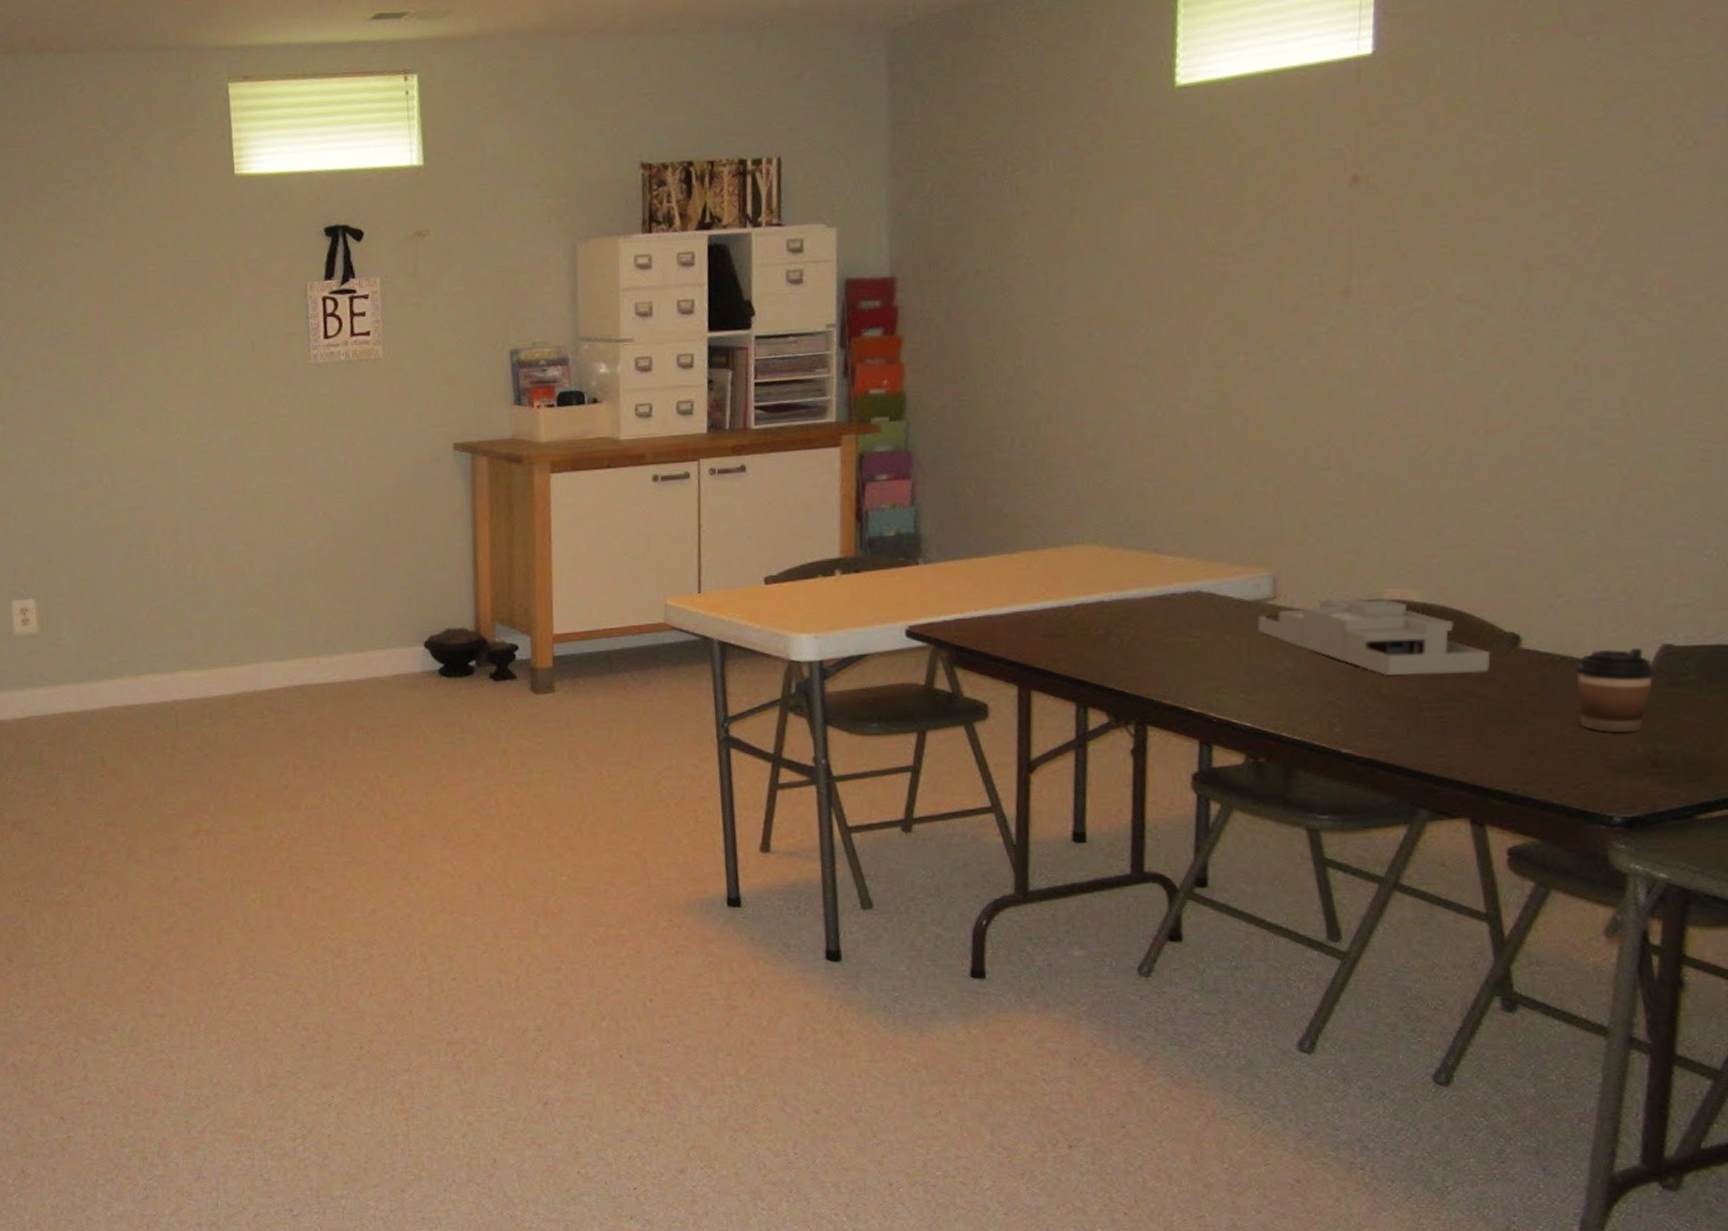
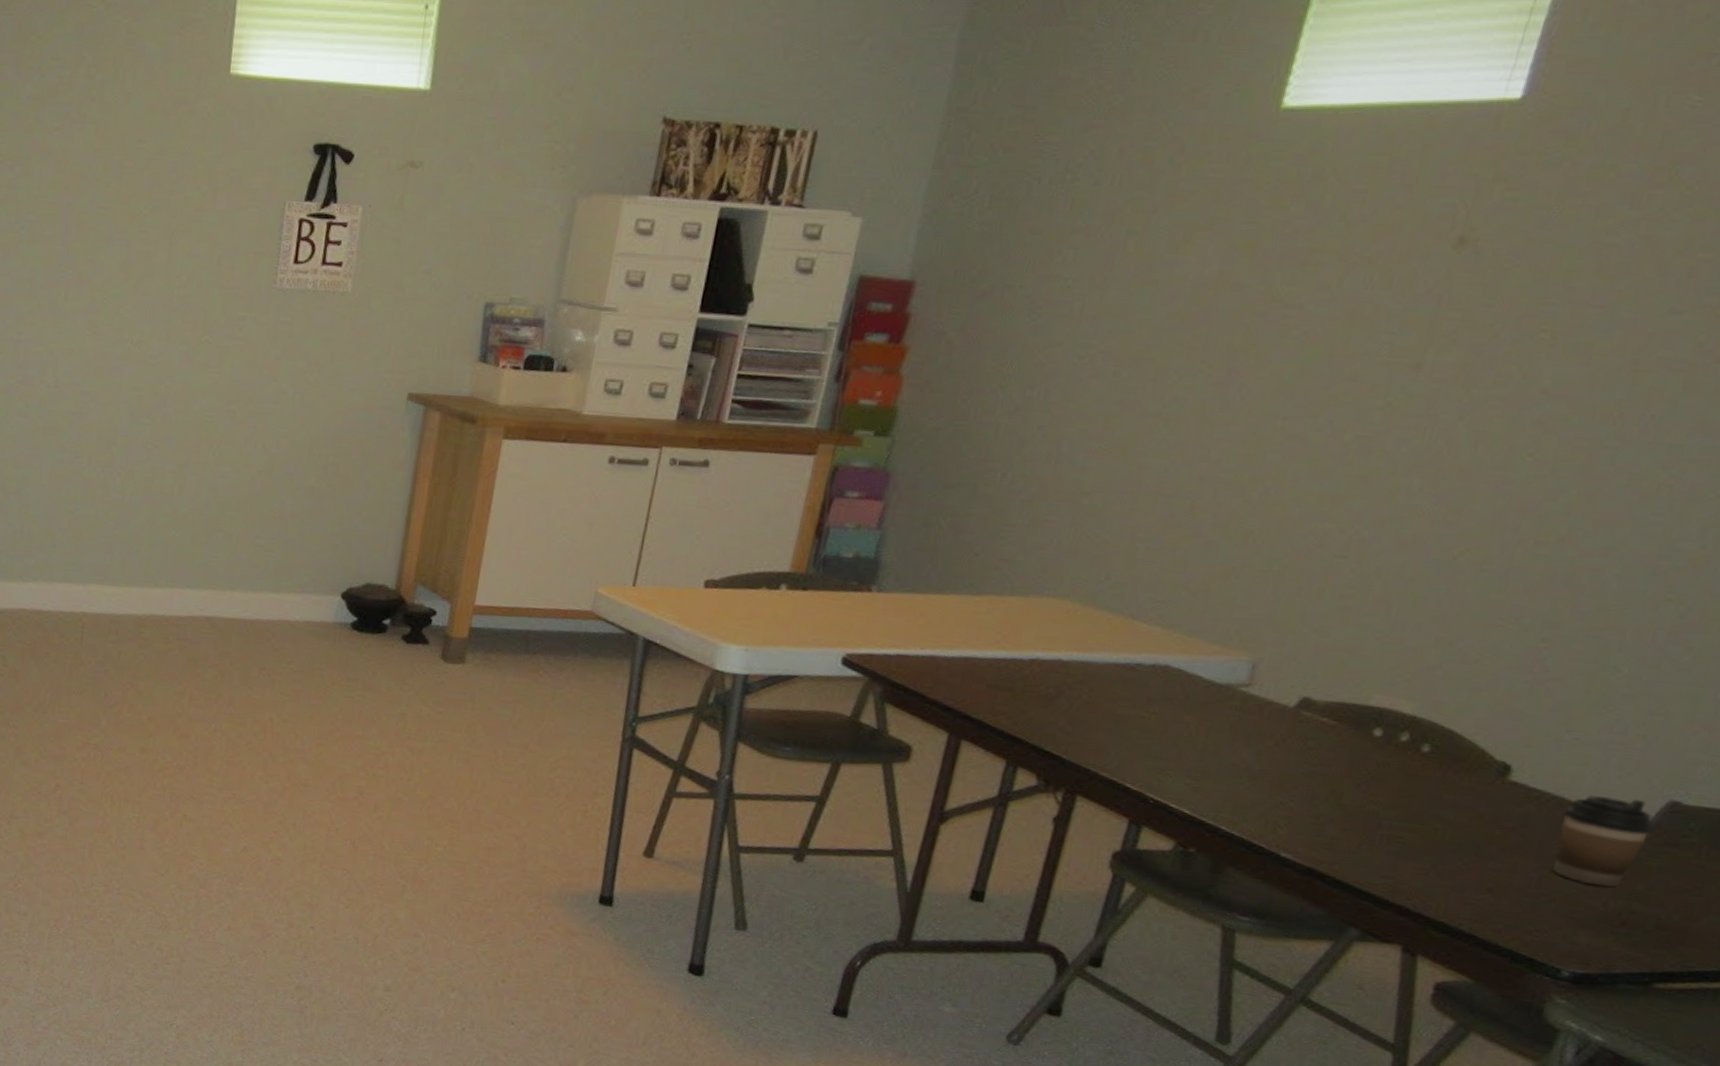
desk organizer: present [1256,598,1491,675] -> none [1220,695,1474,799]

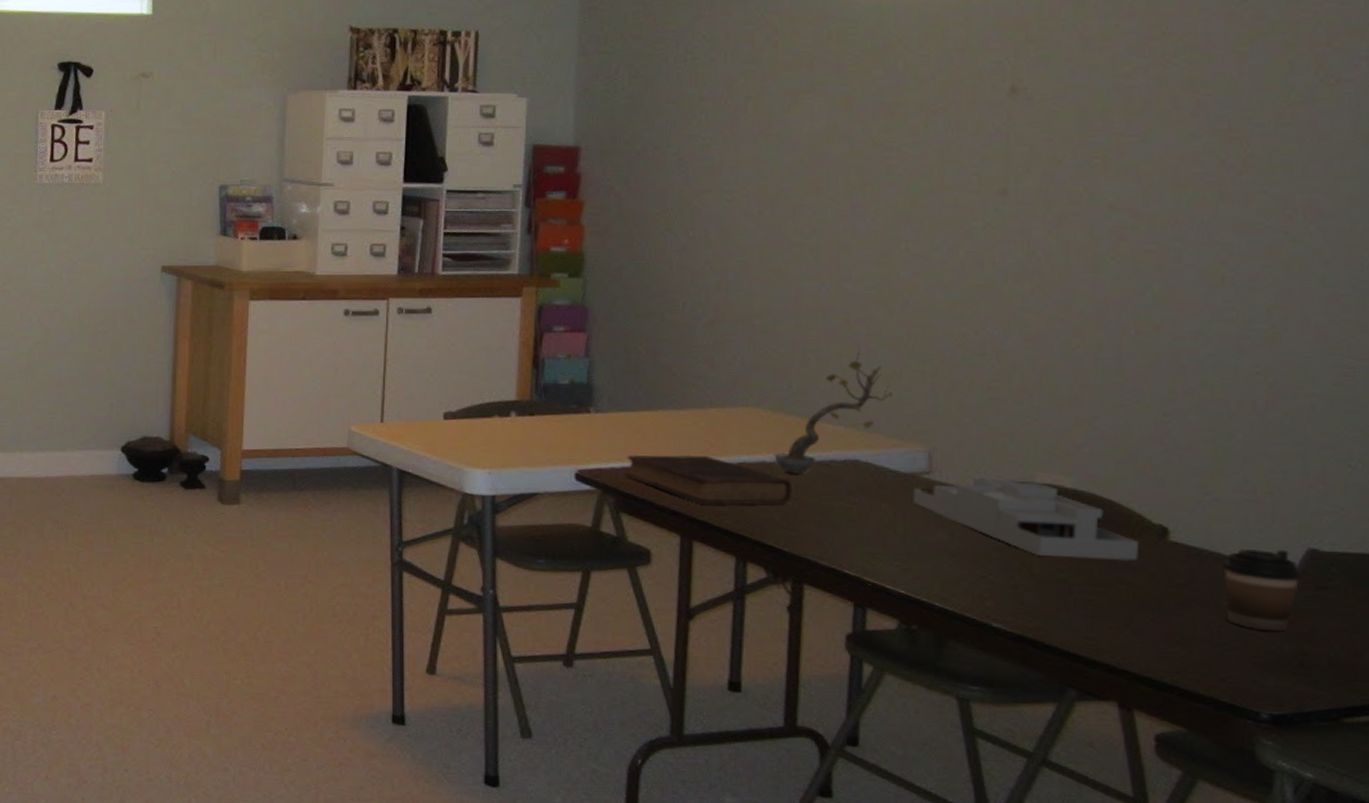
book: none [899,641,1087,708] -> present [626,454,792,505]
plant: none [1072,538,1226,676] -> present [774,347,892,474]
desk organizer: none [1220,695,1474,799] -> present [911,479,1140,561]

